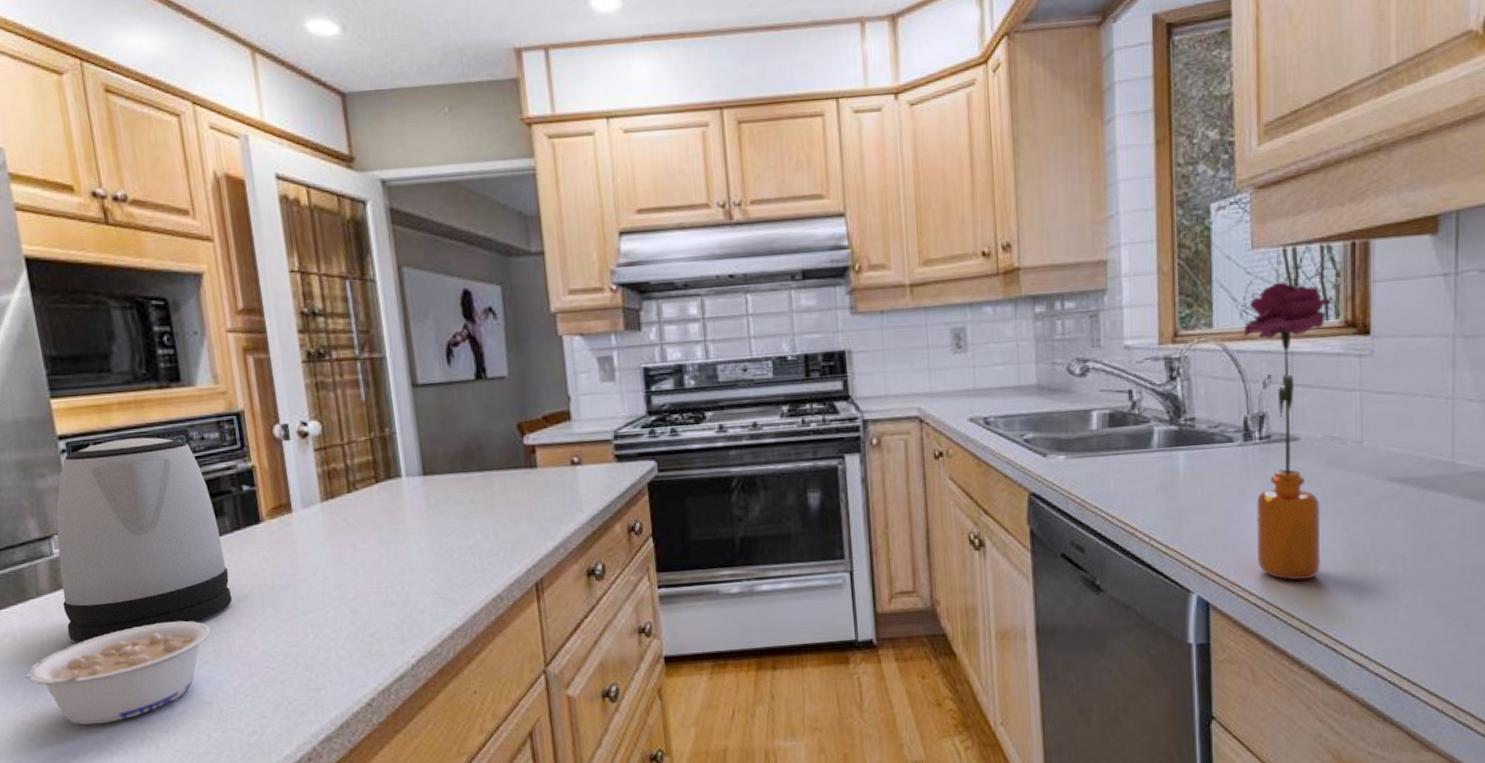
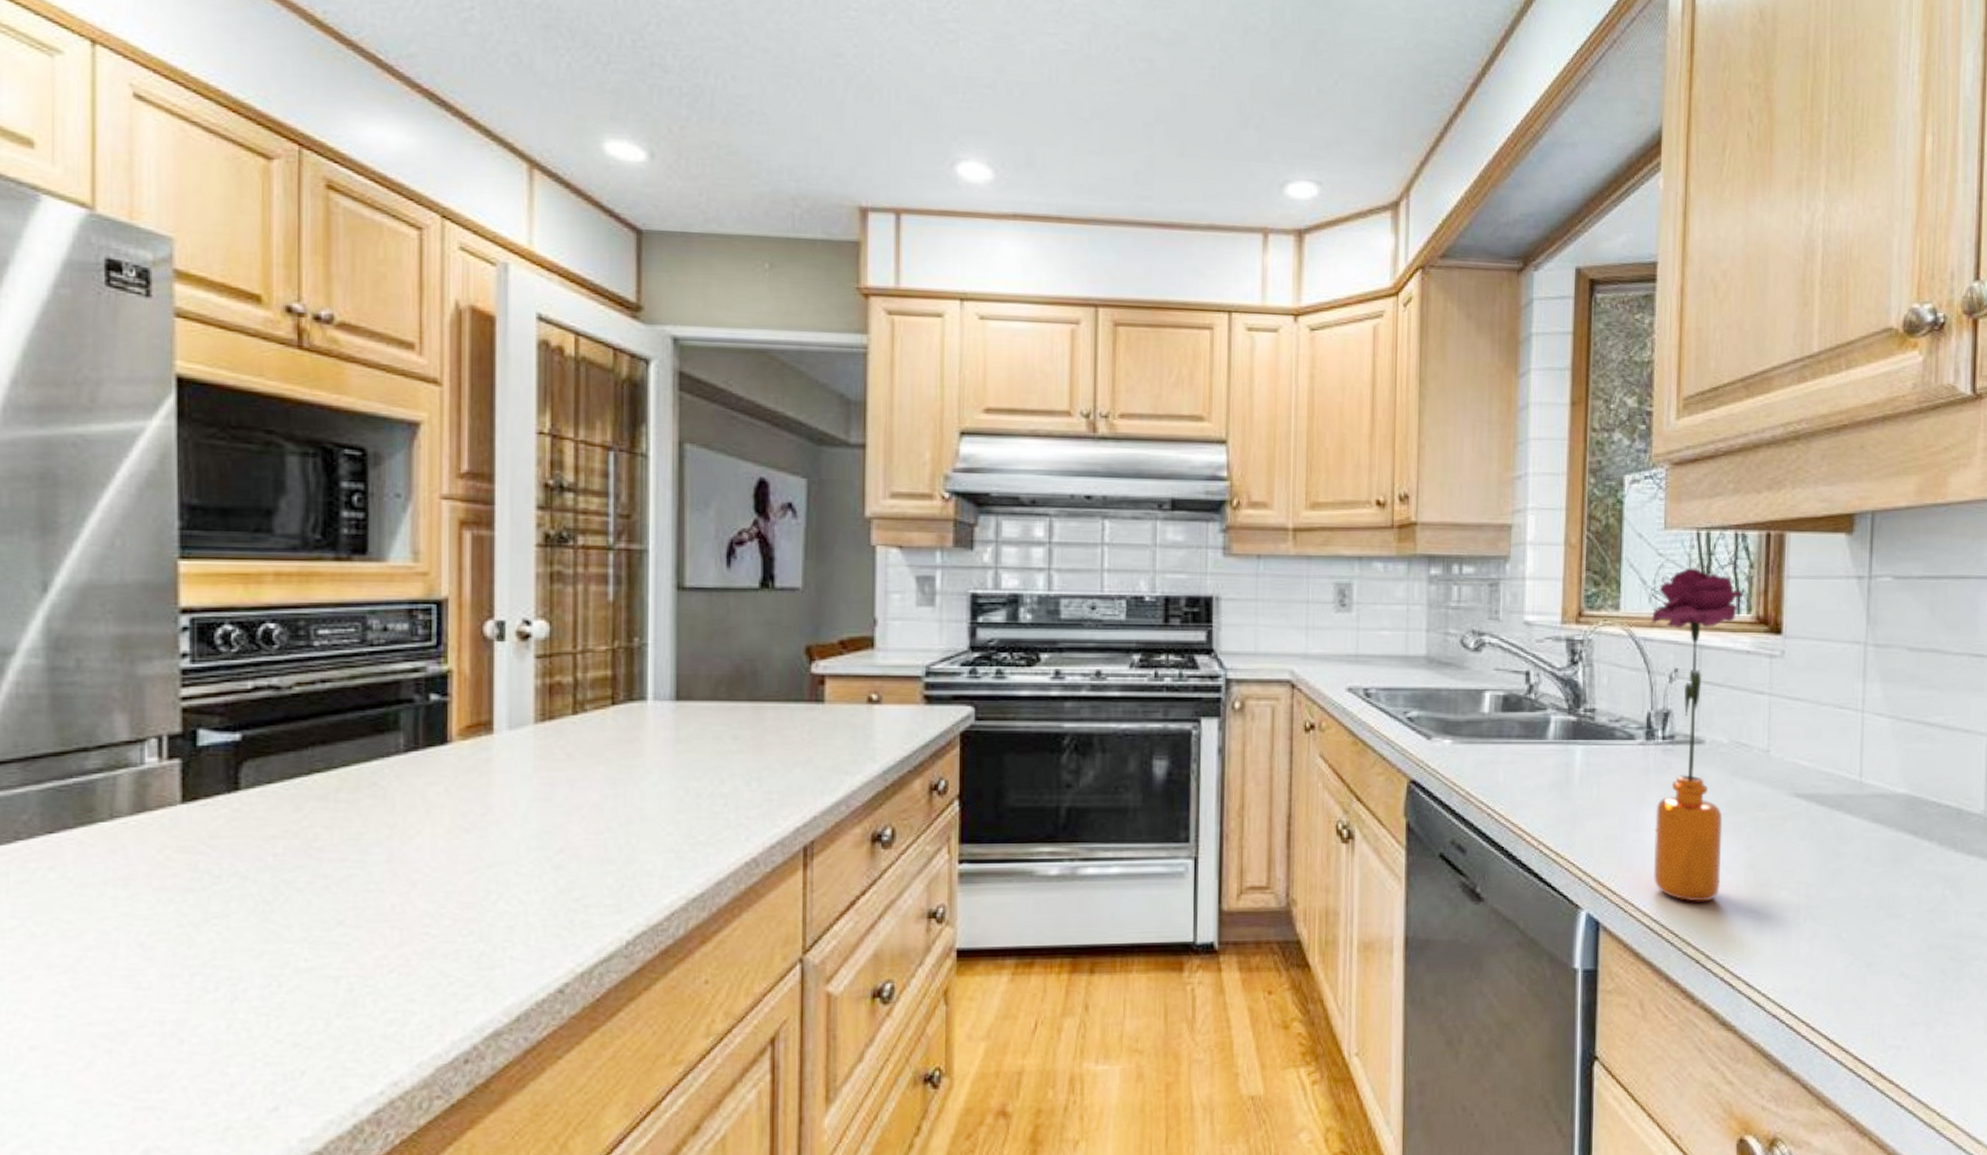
legume: present [26,621,211,725] -> none [73,866,354,1000]
kettle: present [56,437,233,643] -> none [145,620,392,885]

